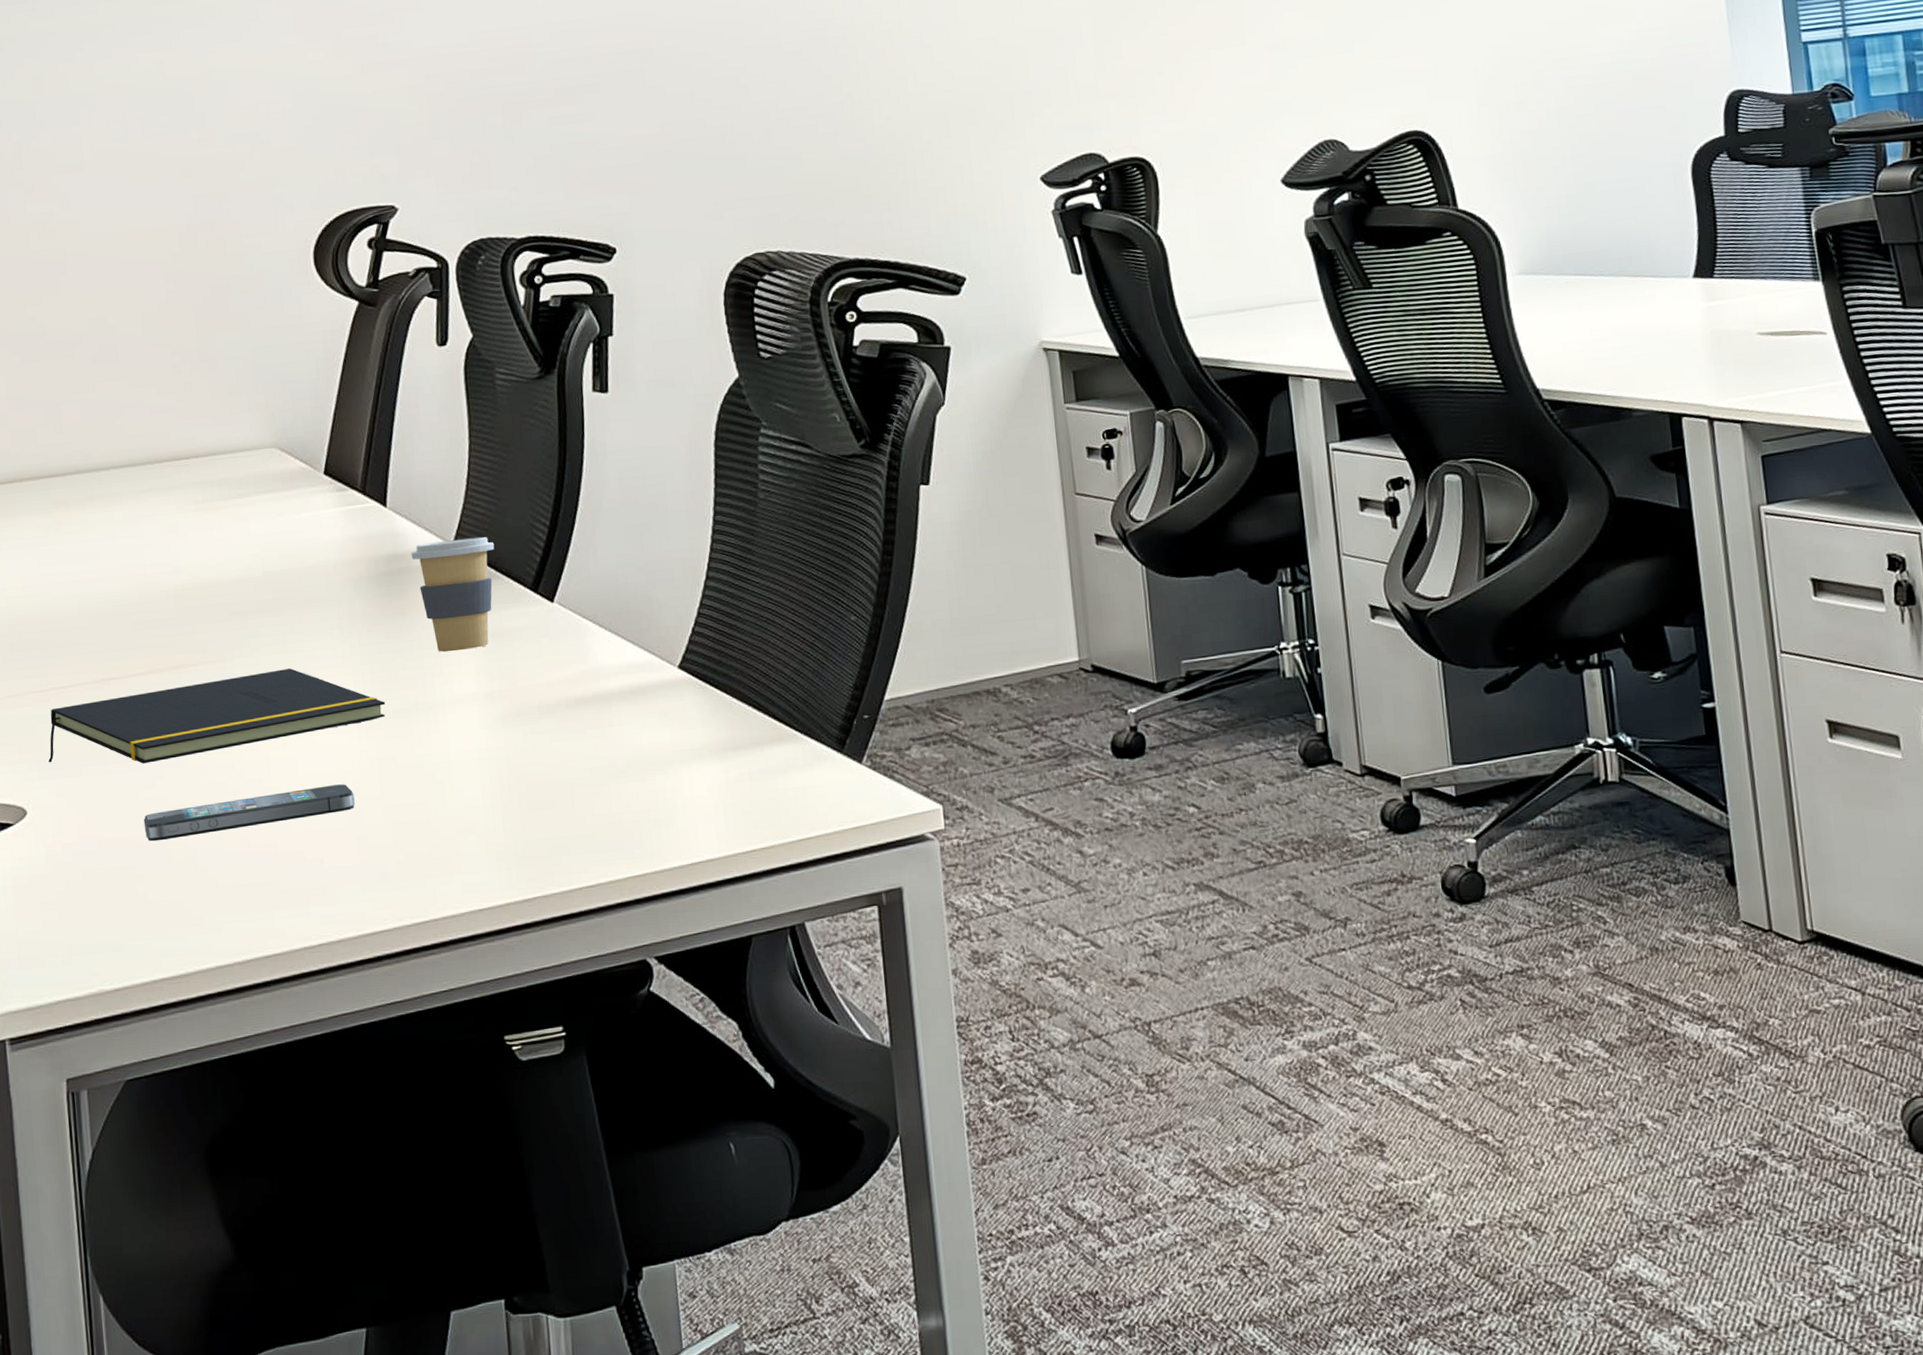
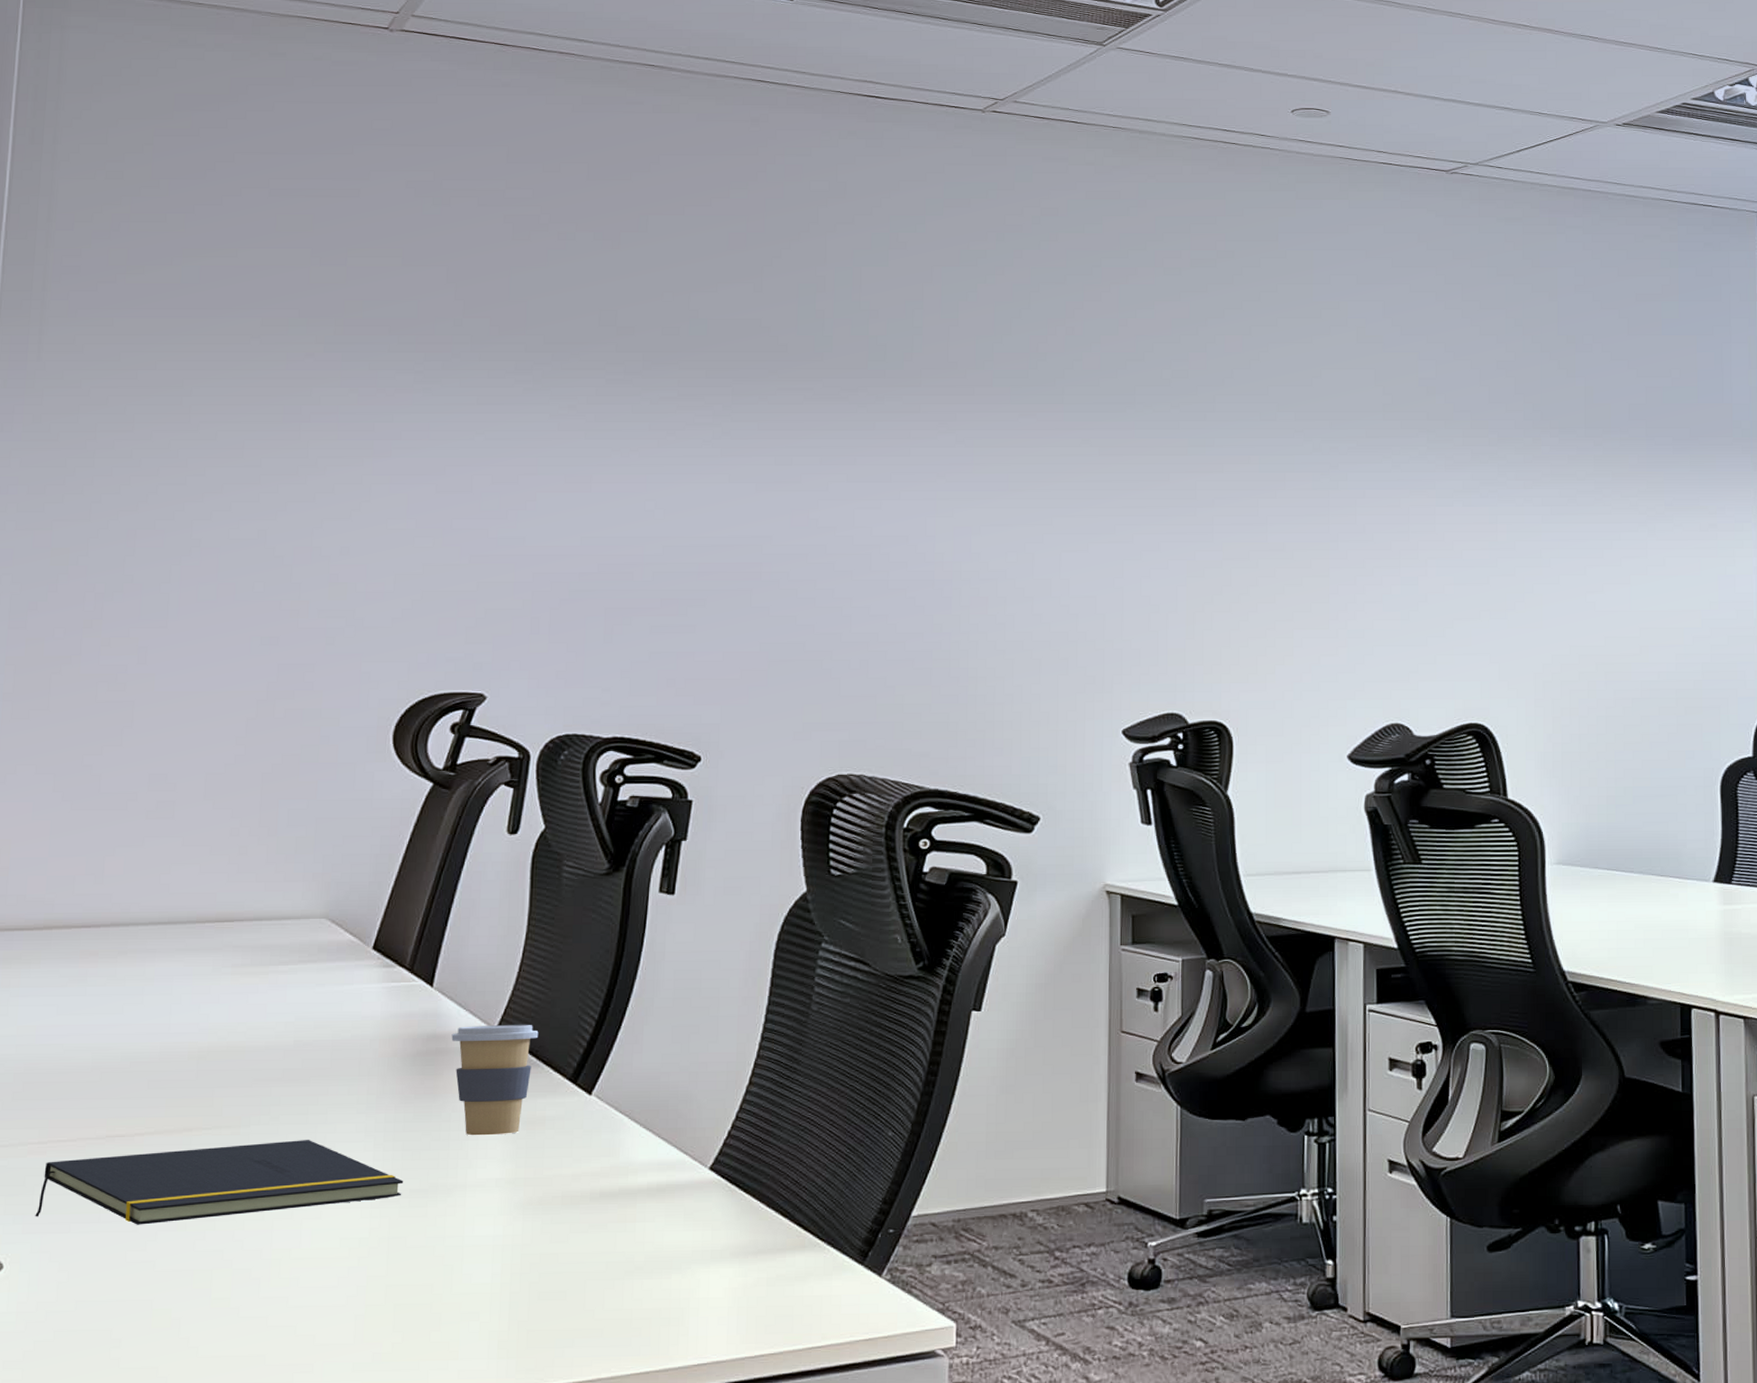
smartphone: present [143,784,355,842] -> none [128,1260,357,1306]

